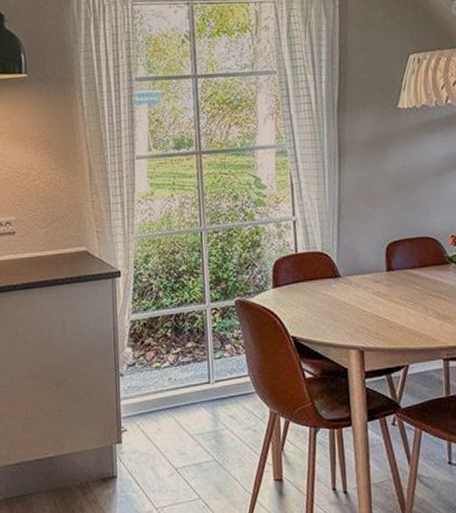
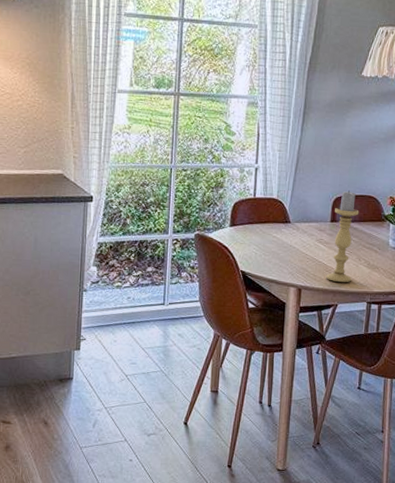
candle holder: none [389,234,421,339] -> present [326,191,359,283]

